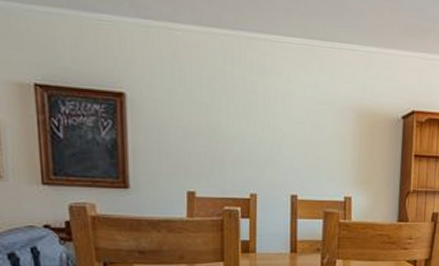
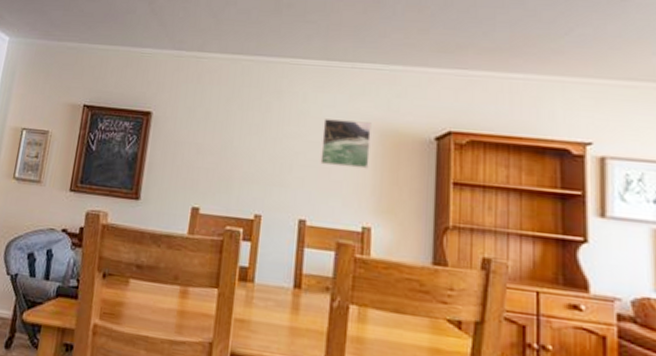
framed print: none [307,100,350,146] -> present [320,119,372,169]

